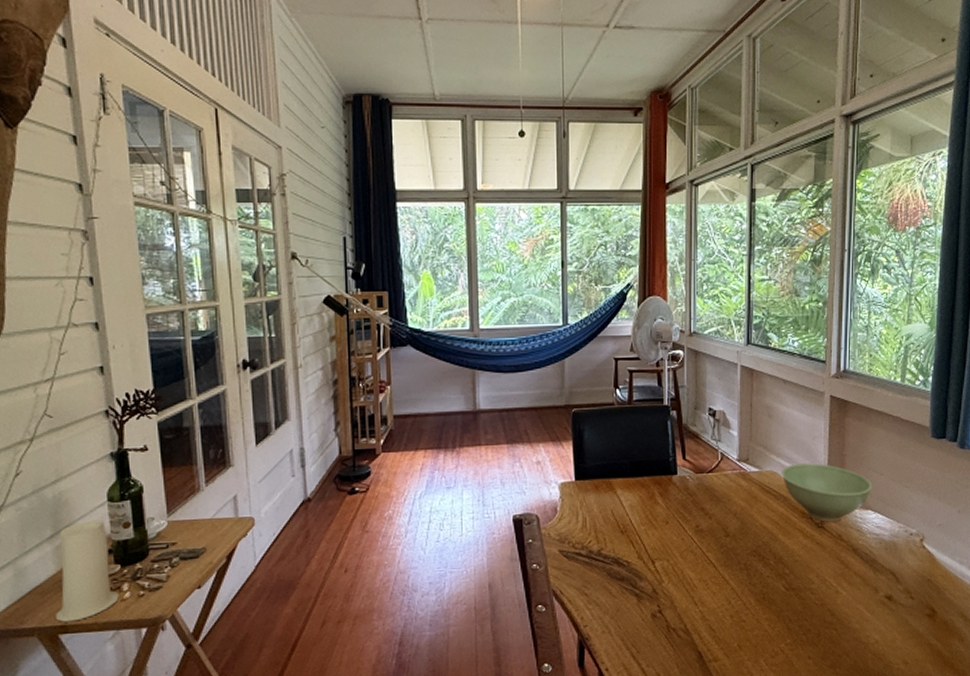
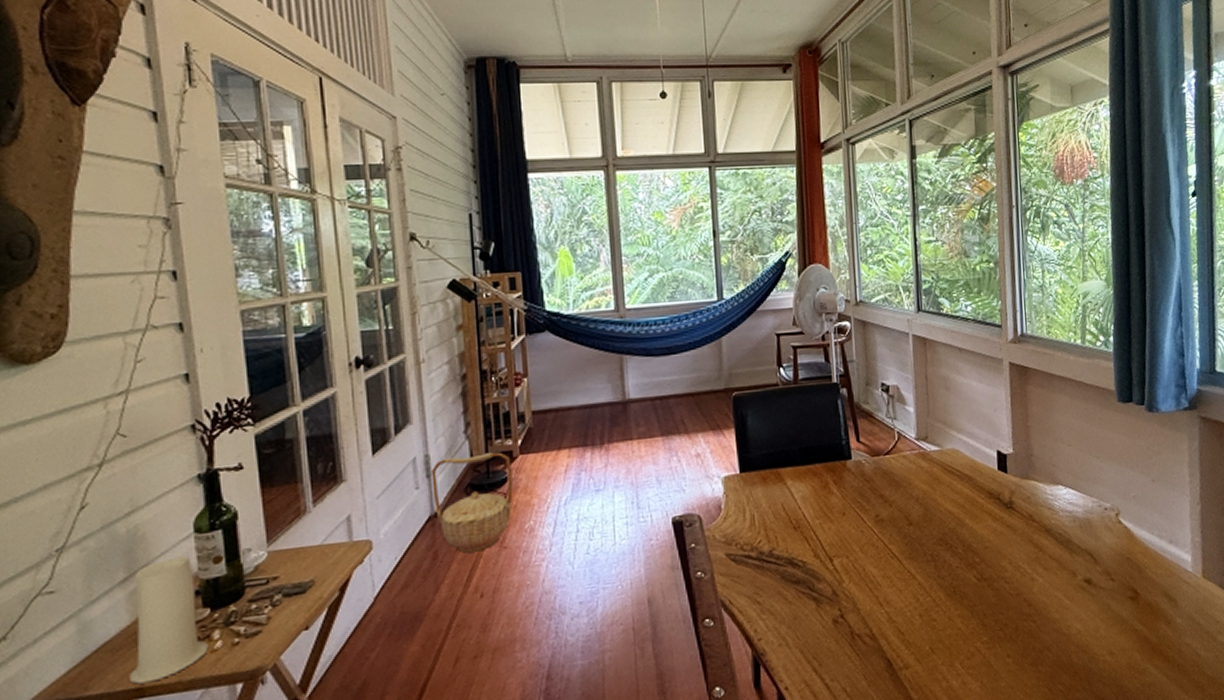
basket: none [305,448,375,534] -> present [431,451,513,553]
bowl: present [781,463,873,523] -> none [963,437,1062,502]

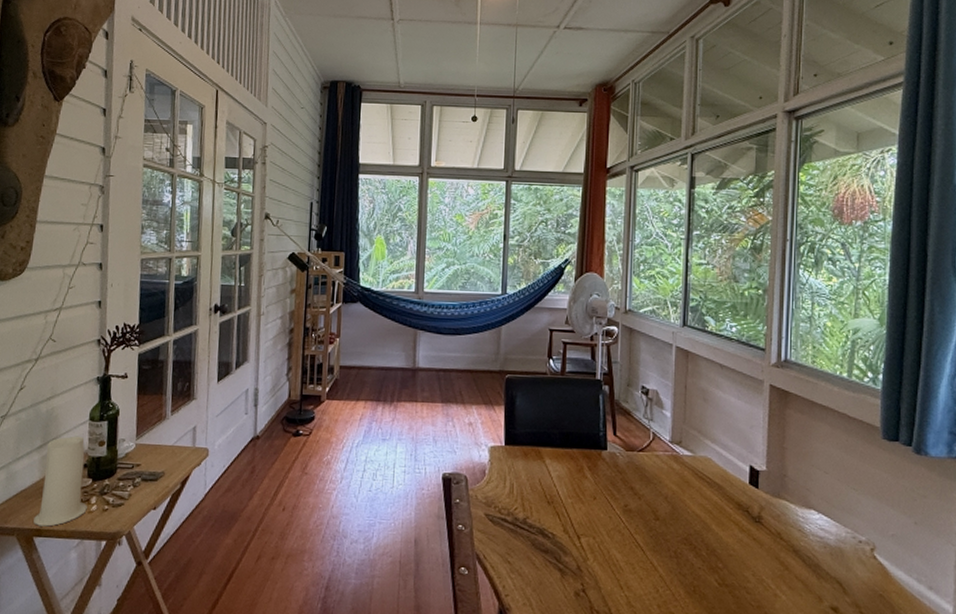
basket: present [431,451,513,553] -> none [257,393,319,473]

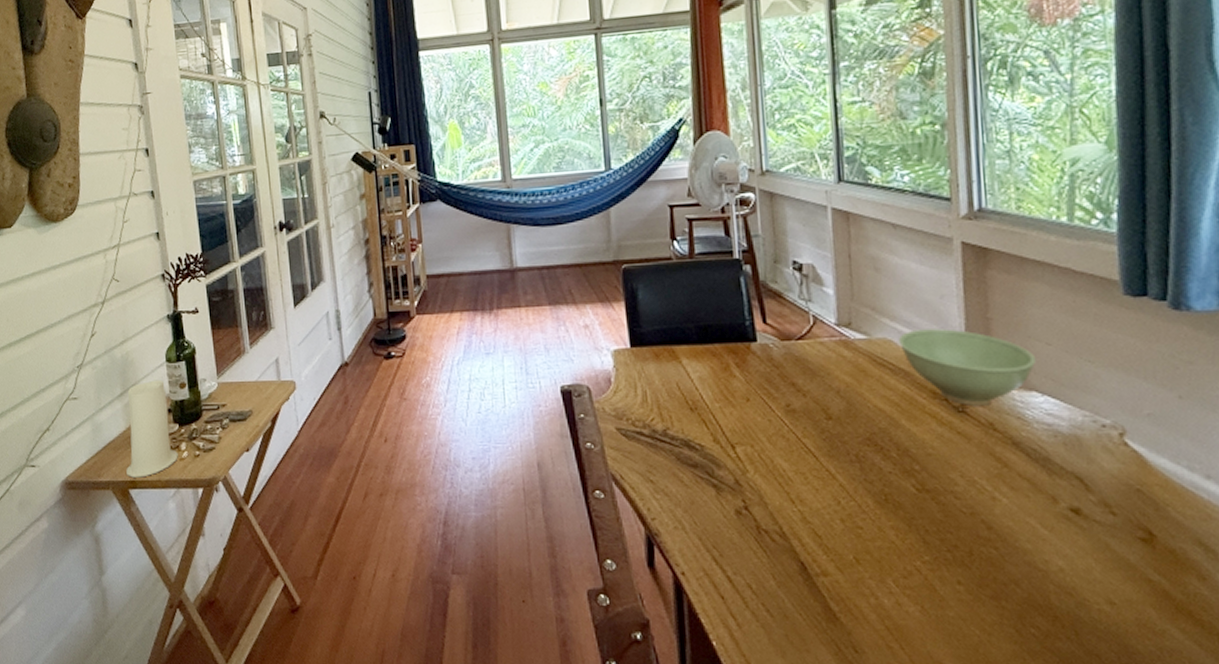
bowl: none [715,452,817,519] -> present [898,329,1037,407]

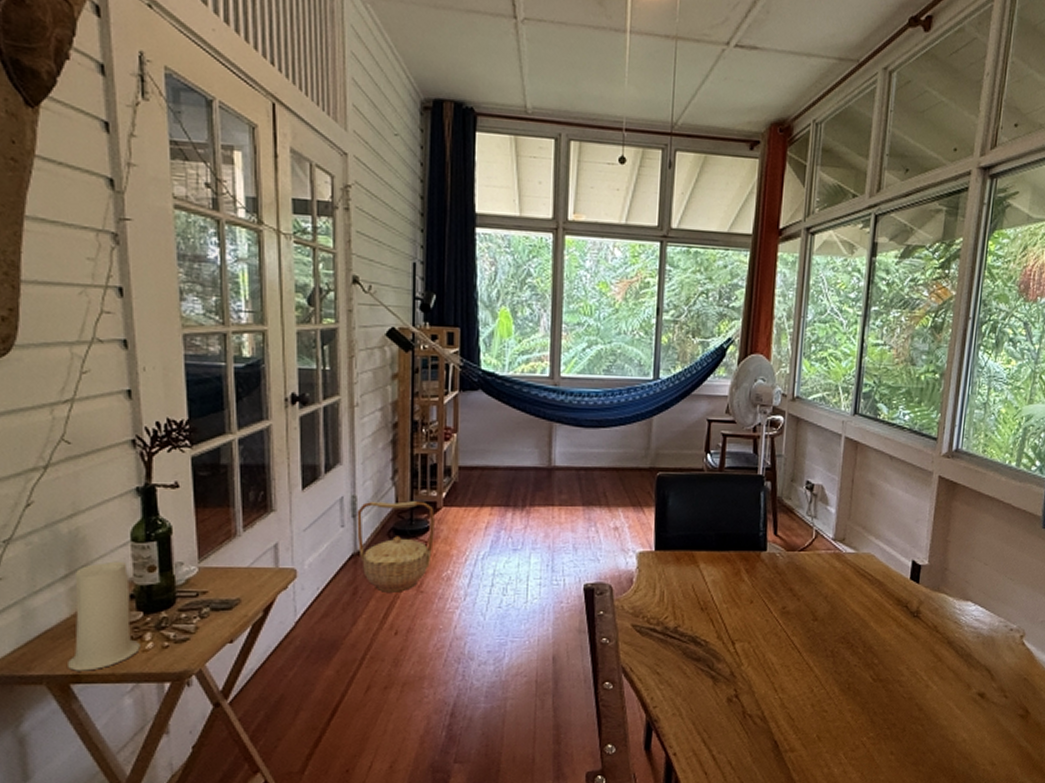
basket: none [341,310,411,401] -> present [357,500,435,592]
bowl: present [898,329,1037,407] -> none [878,547,976,613]

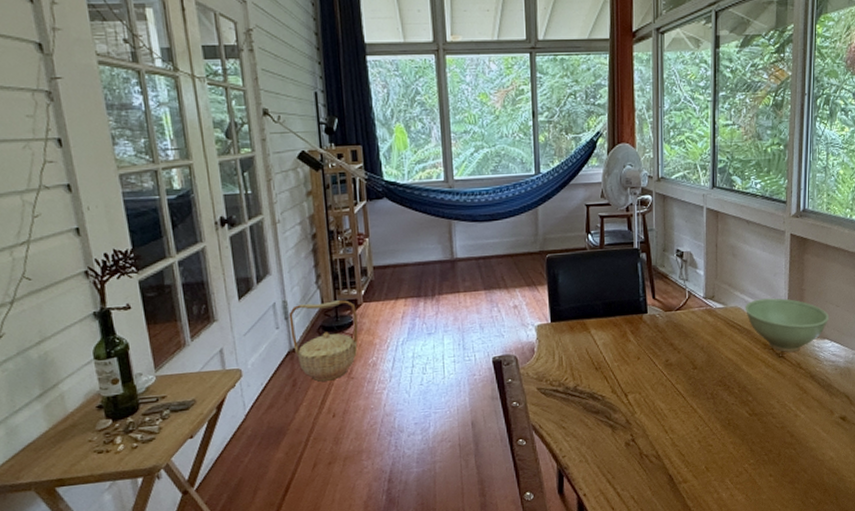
candle: present [68,561,140,671] -> none [49,377,113,476]
bowl: none [878,547,976,613] -> present [744,298,830,353]

